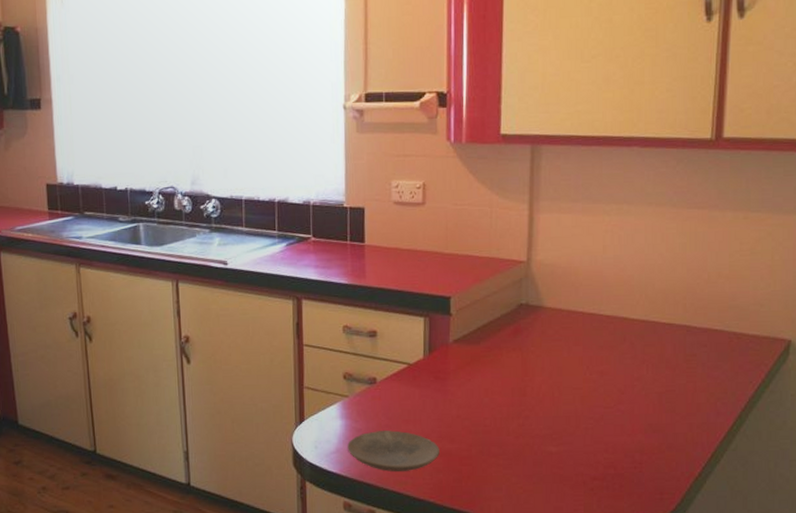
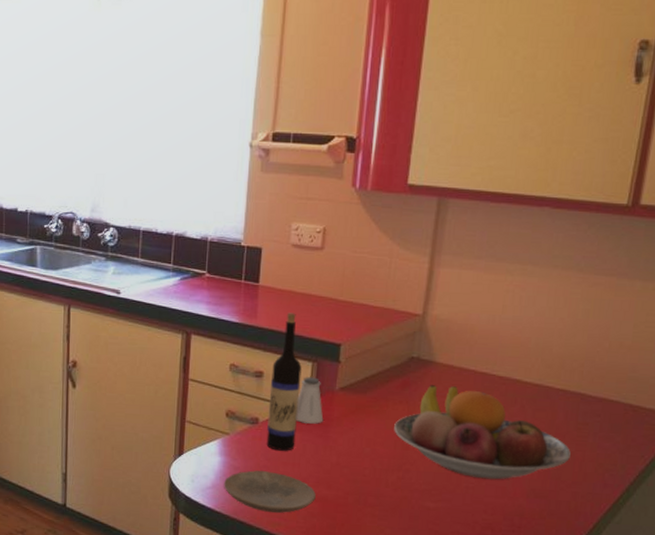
wine bottle: none [384,270,415,409] -> present [266,313,302,451]
saltshaker: none [412,332,440,379] -> present [296,377,324,424]
fruit bowl: none [510,329,682,419] -> present [394,384,571,480]

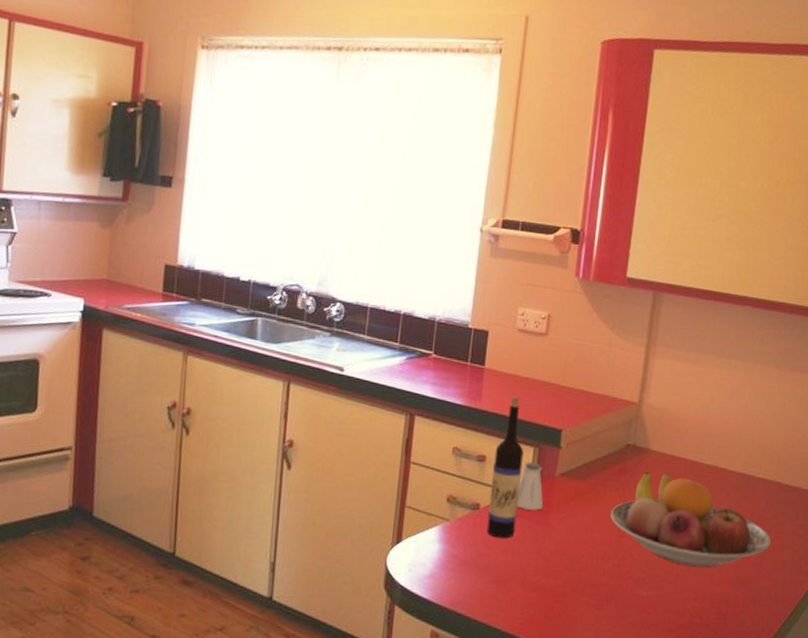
plate: present [224,470,316,513] -> none [442,558,534,604]

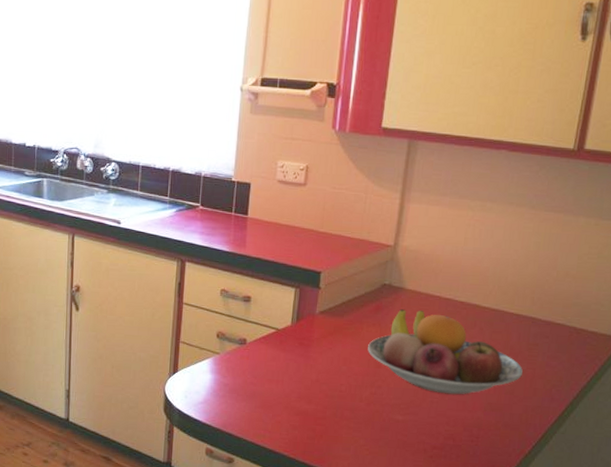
wine bottle: present [486,396,524,538] -> none [253,243,286,369]
saltshaker: present [516,462,544,510] -> none [280,301,305,345]

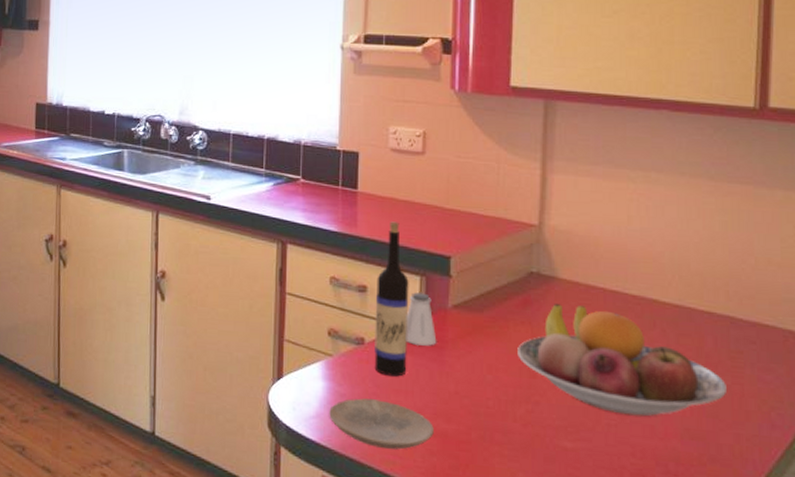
plate: none [214,386,297,426] -> present [329,398,434,450]
wine bottle: none [253,243,286,369] -> present [374,221,409,377]
saltshaker: none [280,301,305,345] -> present [406,292,437,346]

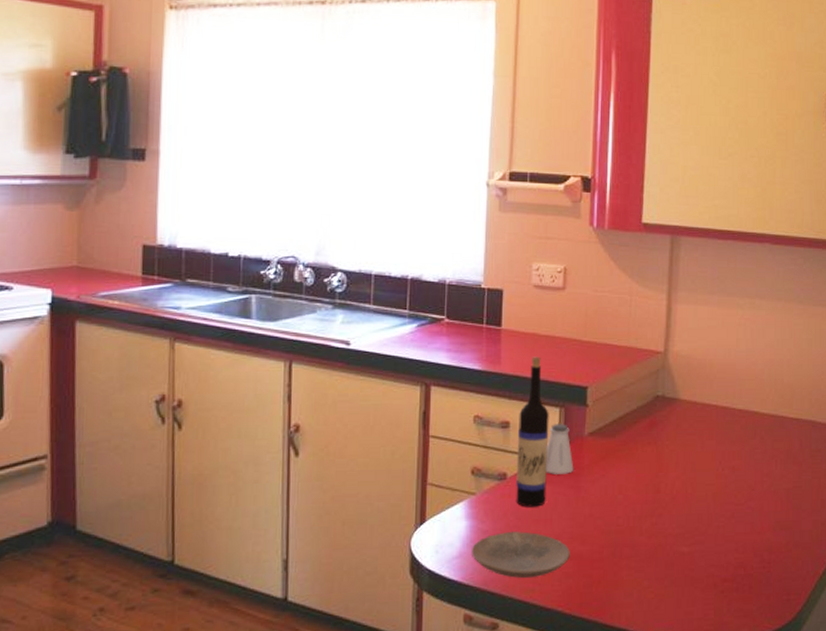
fruit bowl: present [518,303,726,417] -> none [644,422,808,516]

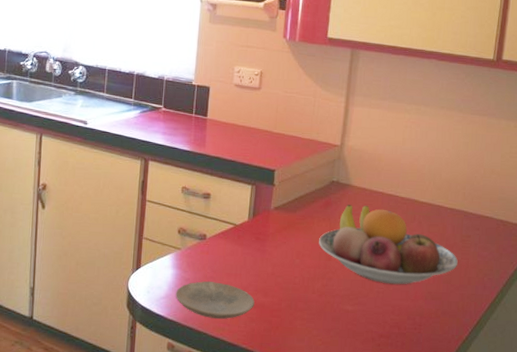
wine bottle: present [516,356,549,507] -> none [213,142,243,263]
saltshaker: present [545,424,574,474] -> none [237,198,261,239]
fruit bowl: none [644,422,808,516] -> present [319,204,458,285]

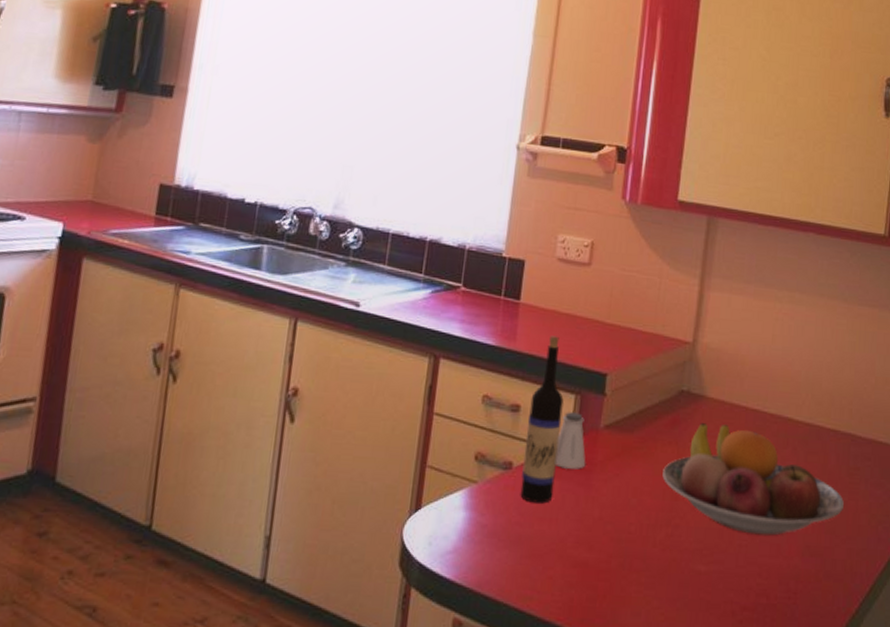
plate: present [176,280,255,319] -> none [467,528,575,583]
wine bottle: none [213,142,243,263] -> present [520,335,564,503]
saltshaker: none [237,198,261,239] -> present [555,412,586,469]

